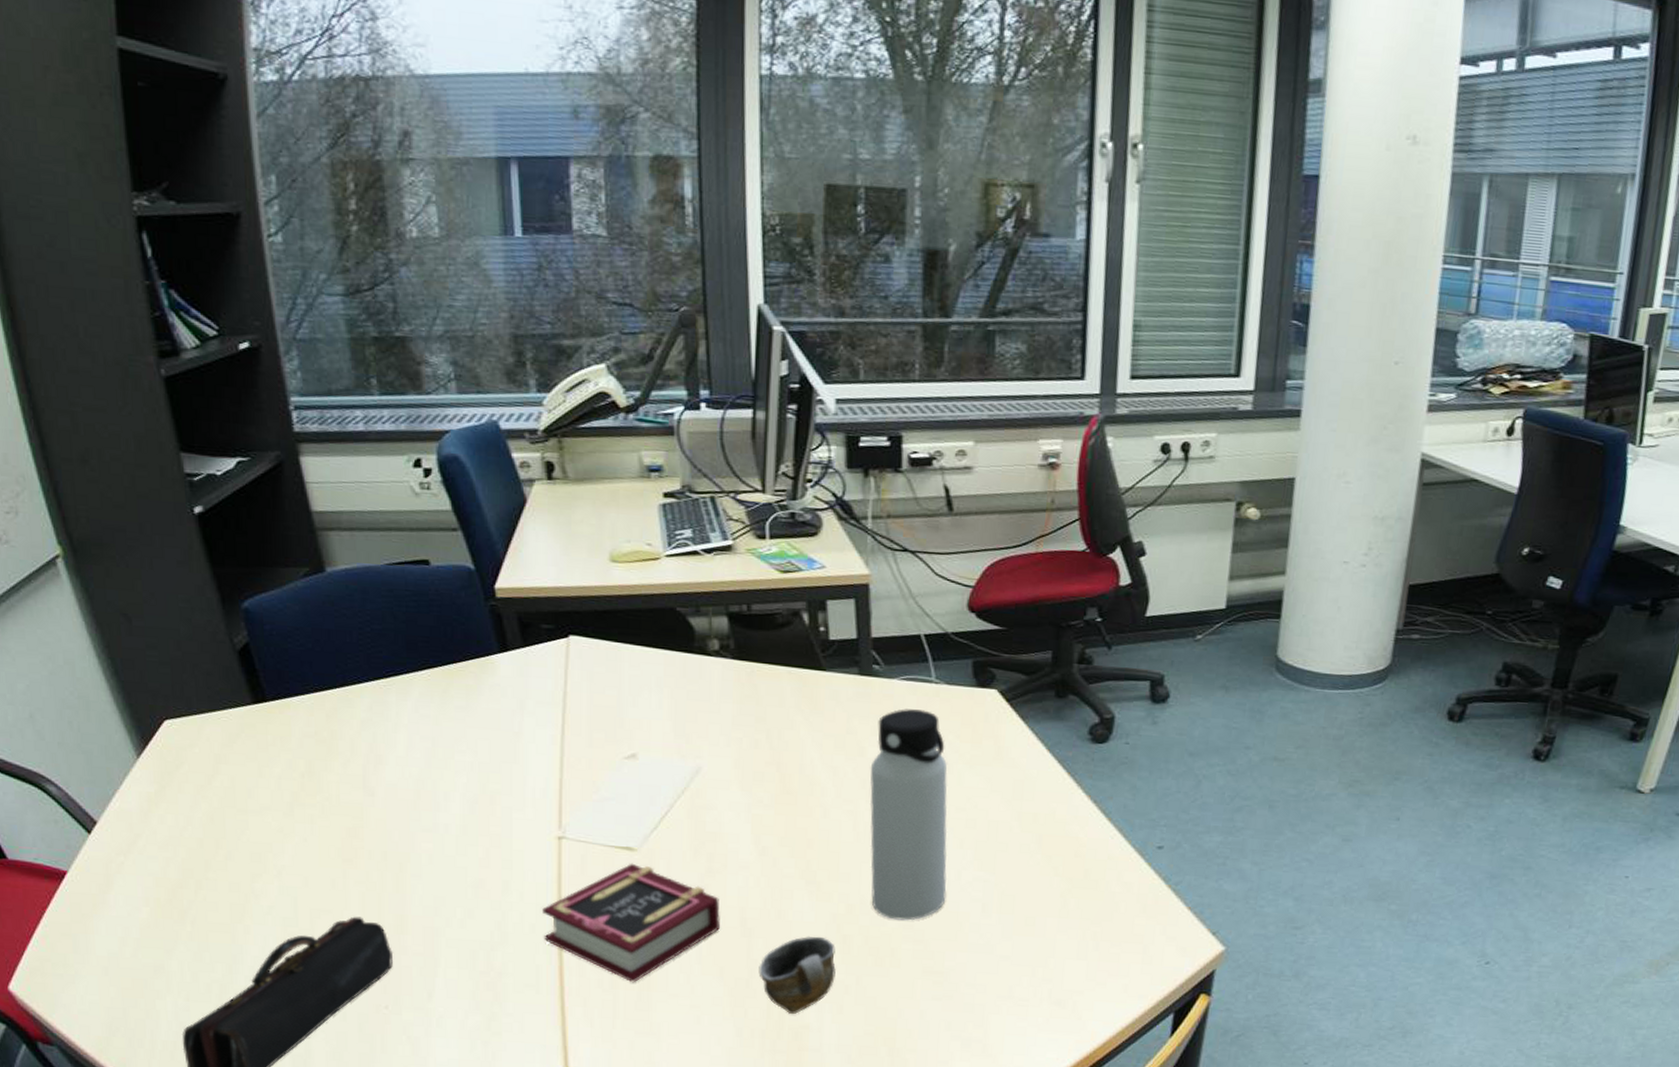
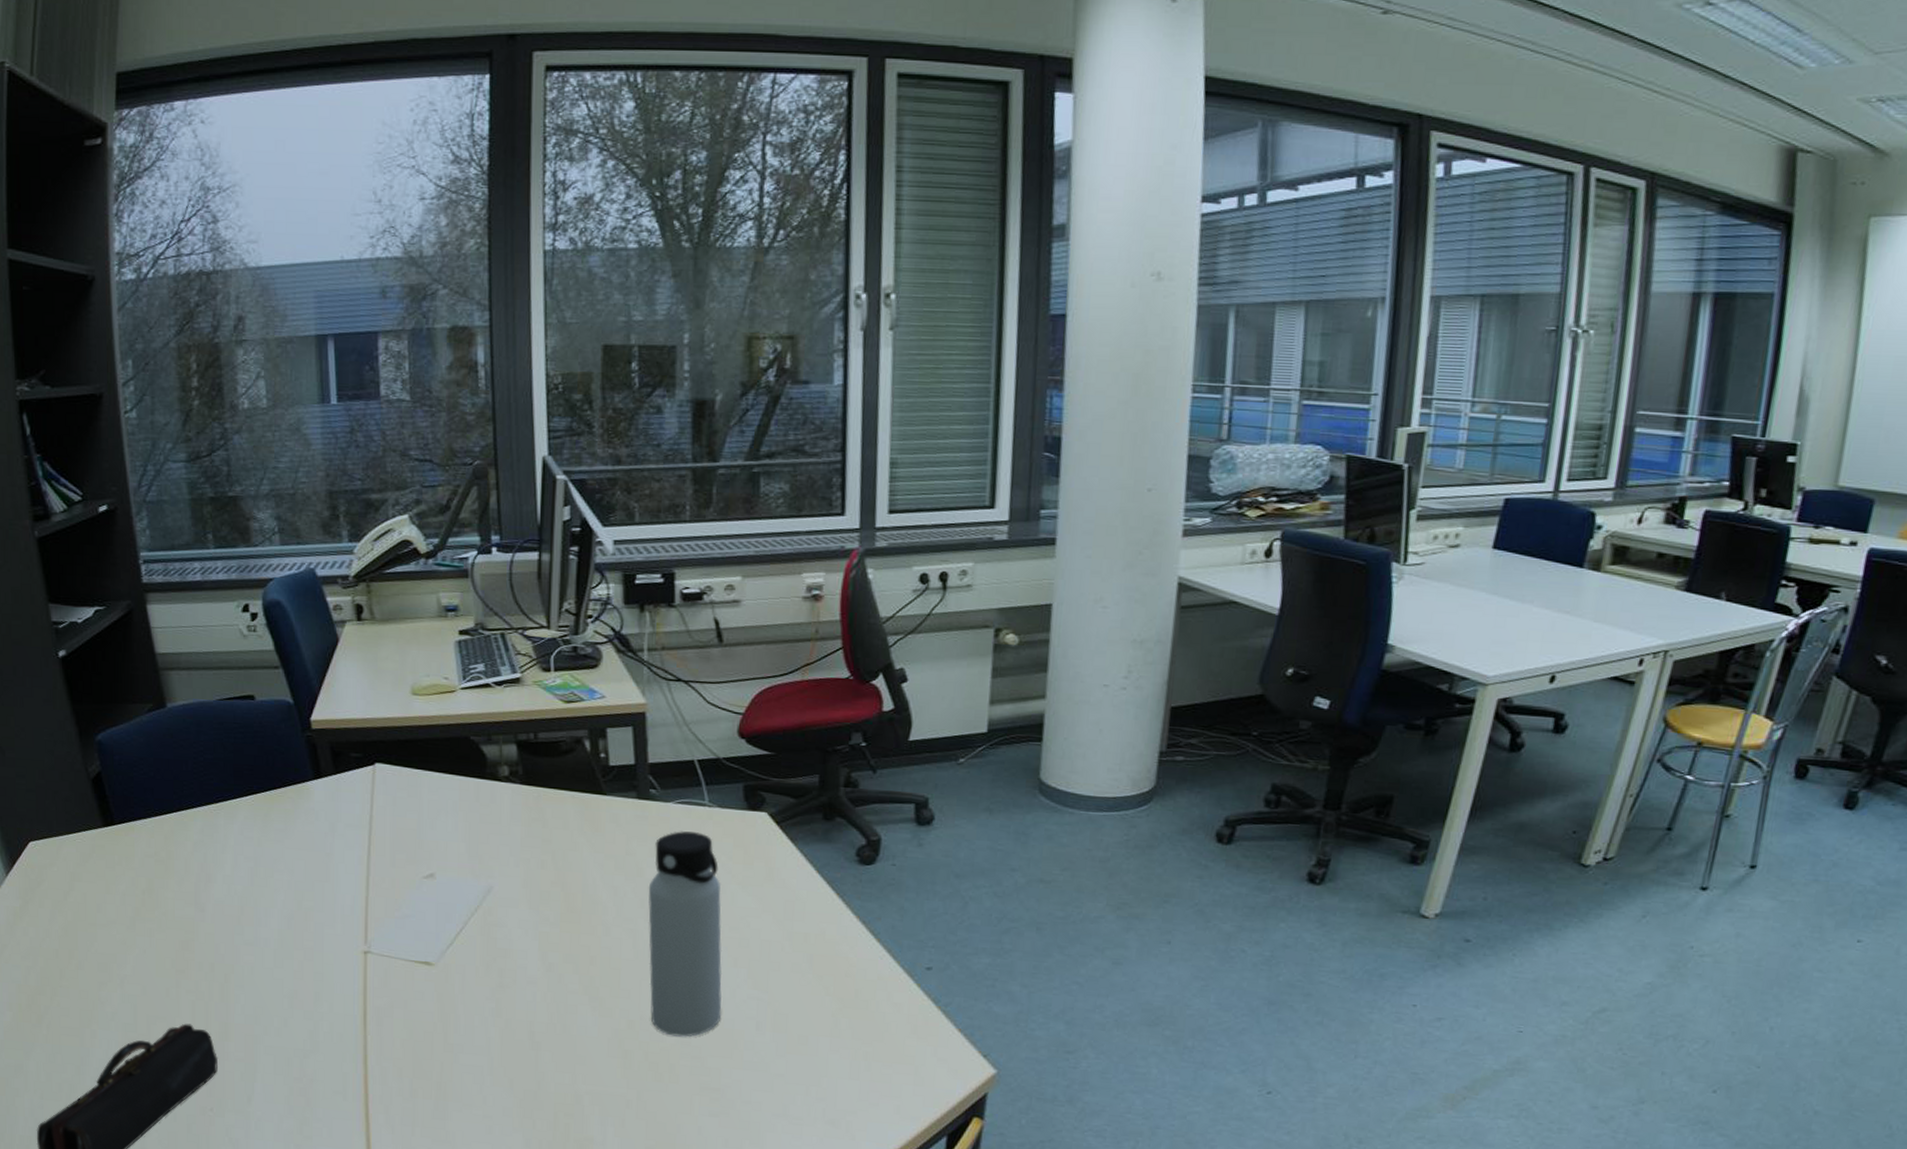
book: present [542,863,720,983] -> none [349,977,510,1093]
cup: present [758,936,836,1015] -> none [545,1050,618,1127]

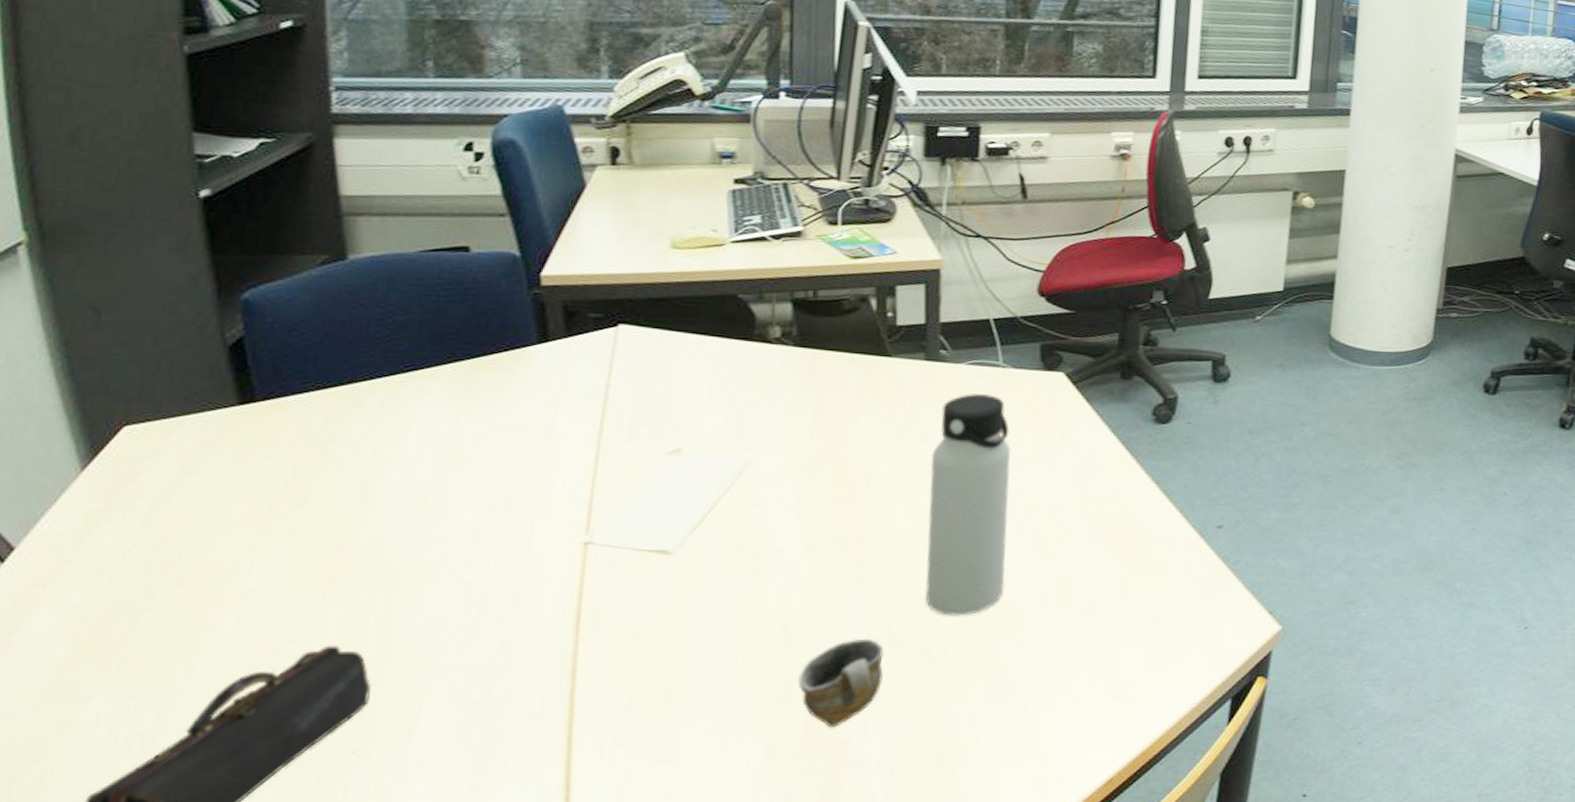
cup: none [545,1050,618,1127] -> present [798,638,884,728]

